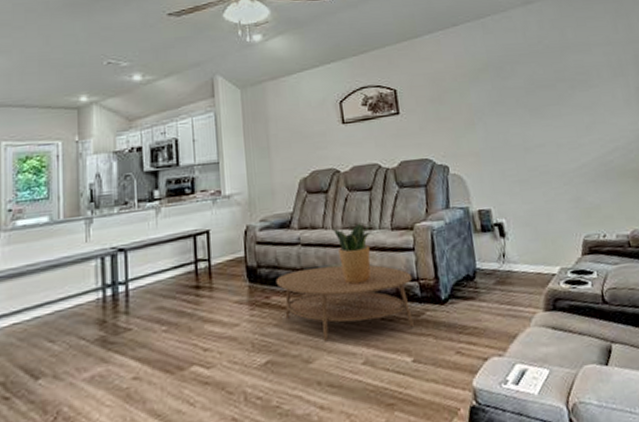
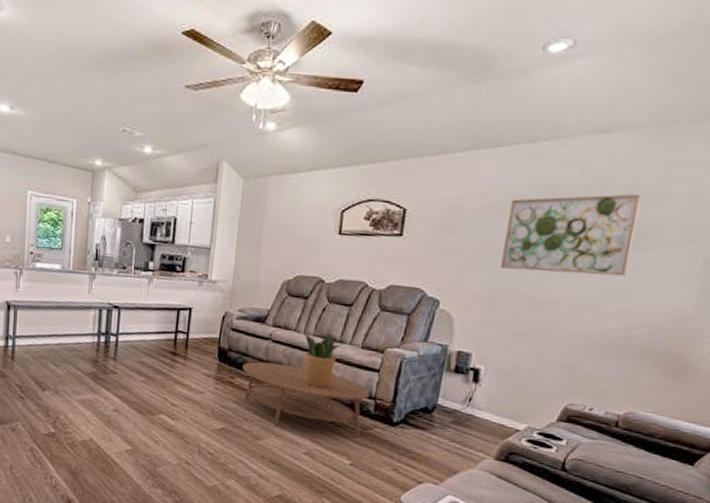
wall art: none [479,45,585,125] -> present [501,193,642,277]

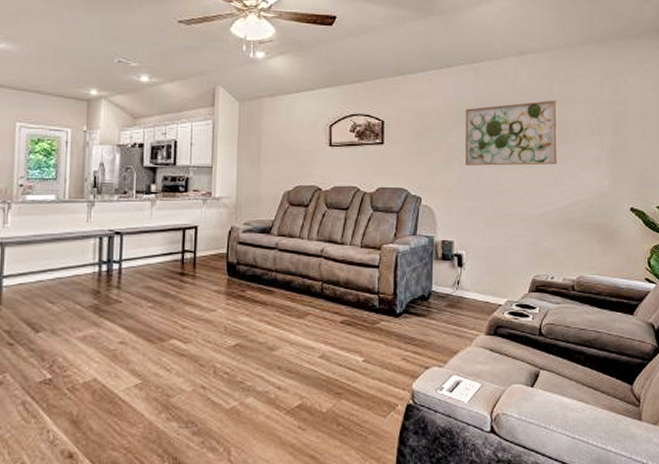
coffee table: present [242,361,370,438] -> none [252,272,373,335]
potted plant: present [304,332,347,389] -> none [309,237,347,290]

